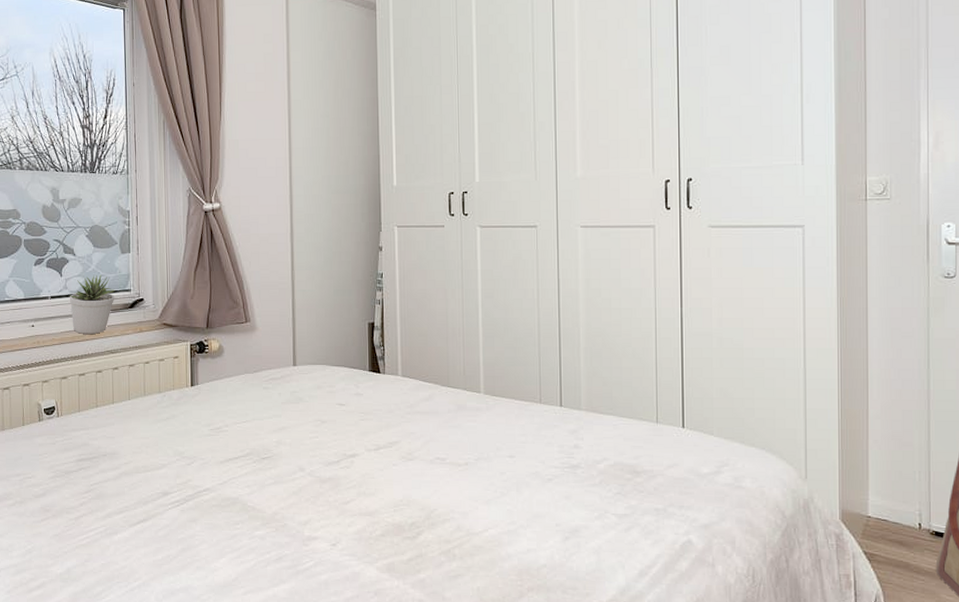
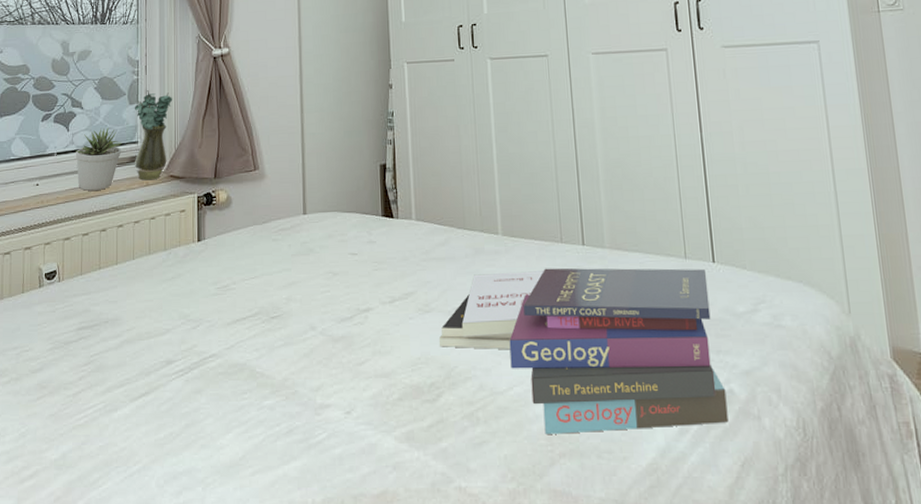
vase: none [126,241,164,327] -> present [134,90,172,181]
books: none [421,427,522,497] -> present [440,269,544,350]
books: none [486,426,685,572] -> present [509,268,729,434]

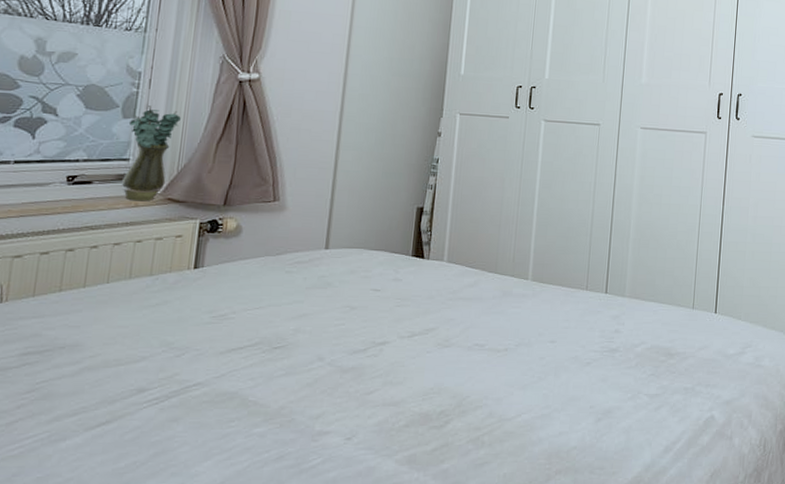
potted plant: present [75,127,122,191] -> none [40,140,108,207]
books: present [440,269,544,350] -> none [455,313,567,382]
books: present [509,268,729,434] -> none [522,312,709,455]

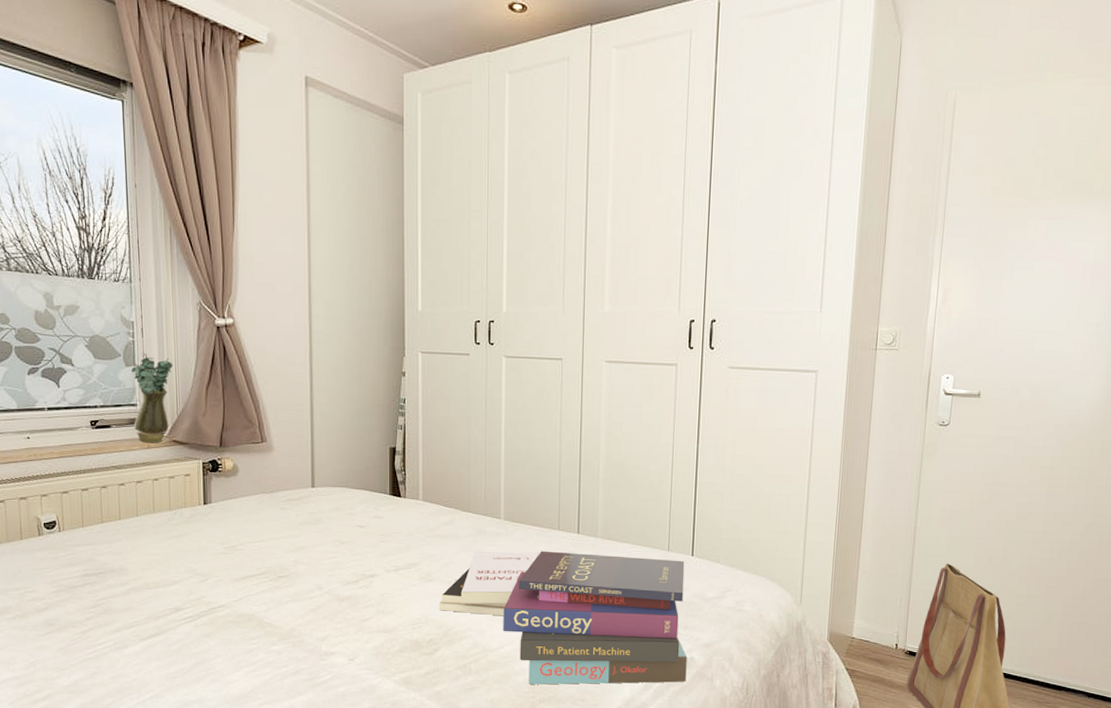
books: none [455,313,567,382] -> present [439,551,540,616]
books: none [522,312,709,455] -> present [503,551,687,685]

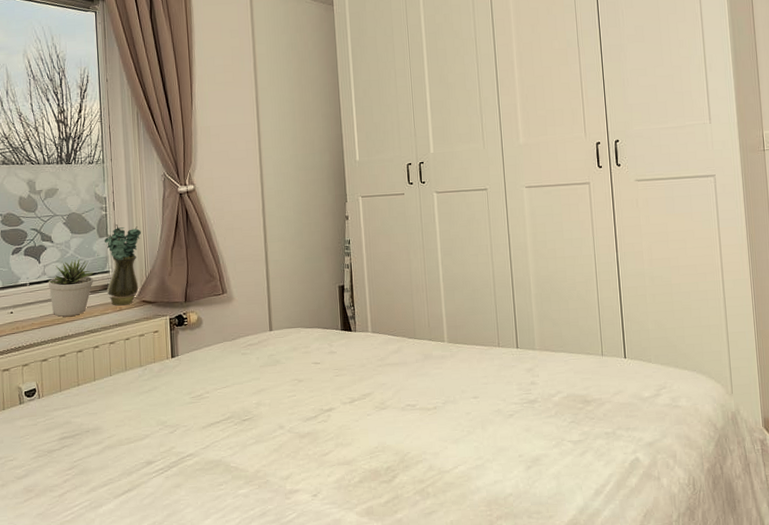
potted plant: none [68,387,120,449] -> present [48,259,94,317]
books: present [439,551,540,616] -> none [394,370,484,437]
books: present [503,551,687,685] -> none [454,363,635,502]

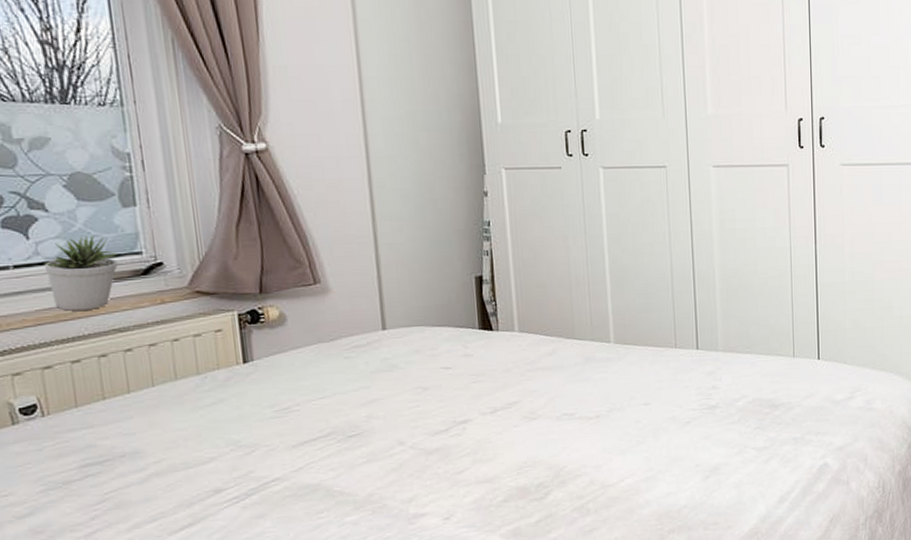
vase: present [104,224,141,306] -> none [130,190,189,298]

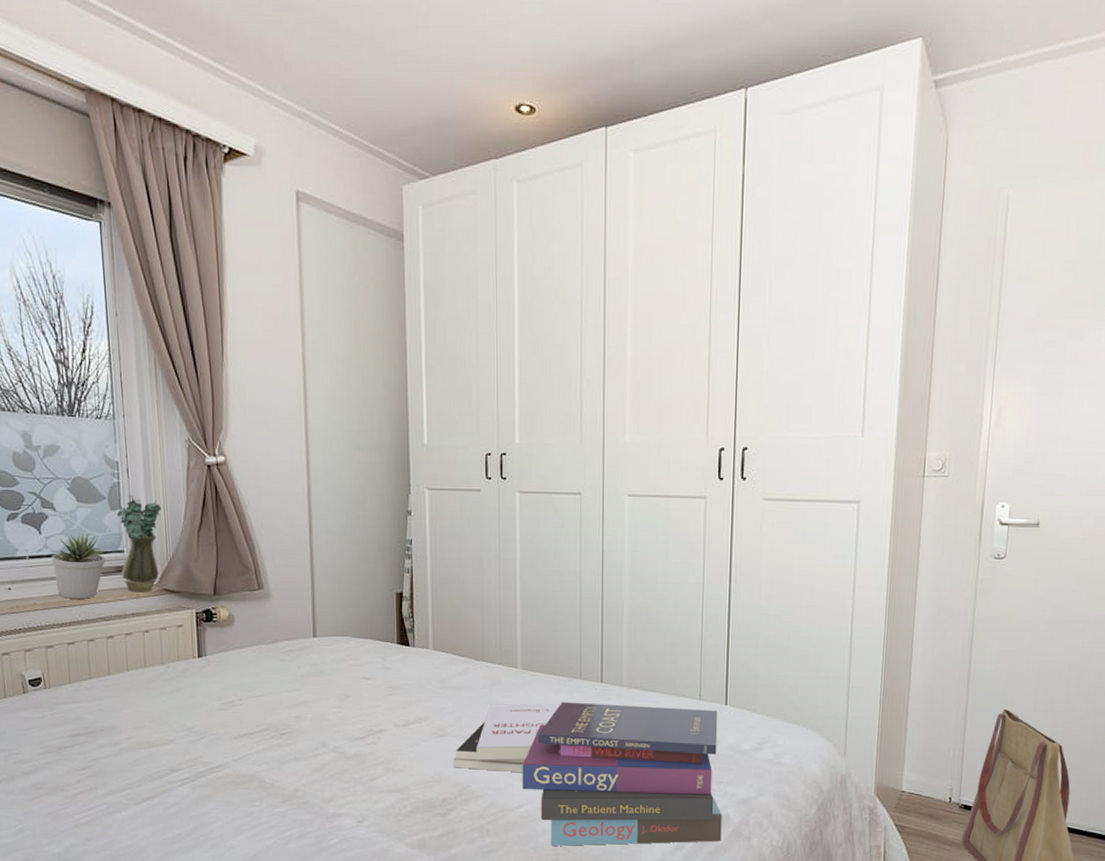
vase: none [130,190,189,298] -> present [116,496,161,592]
books: none [547,373,658,450] -> present [453,703,561,773]
books: none [621,365,822,516] -> present [522,702,722,846]

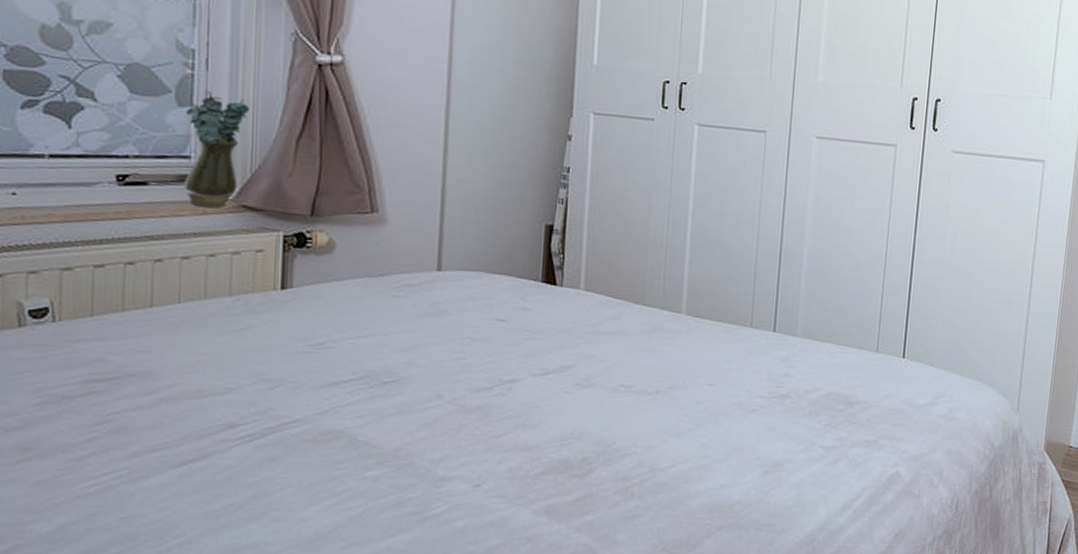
potted plant: present [51,533,106,599] -> none [82,131,164,212]
books: present [453,703,561,773] -> none [598,352,728,429]
books: present [522,702,722,846] -> none [676,351,895,509]

